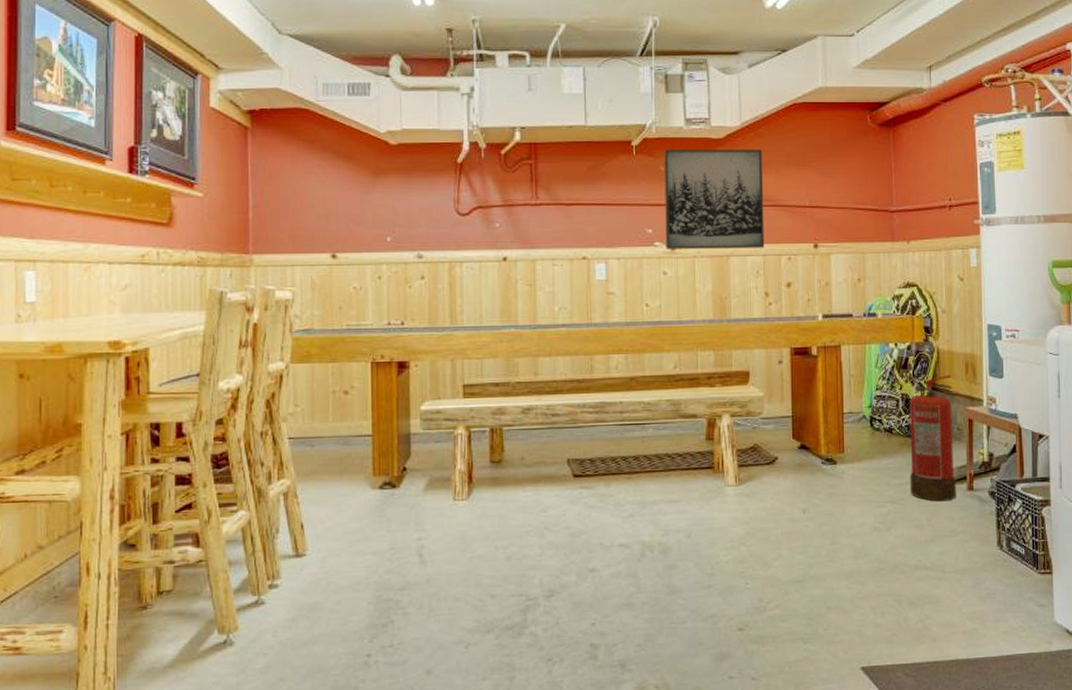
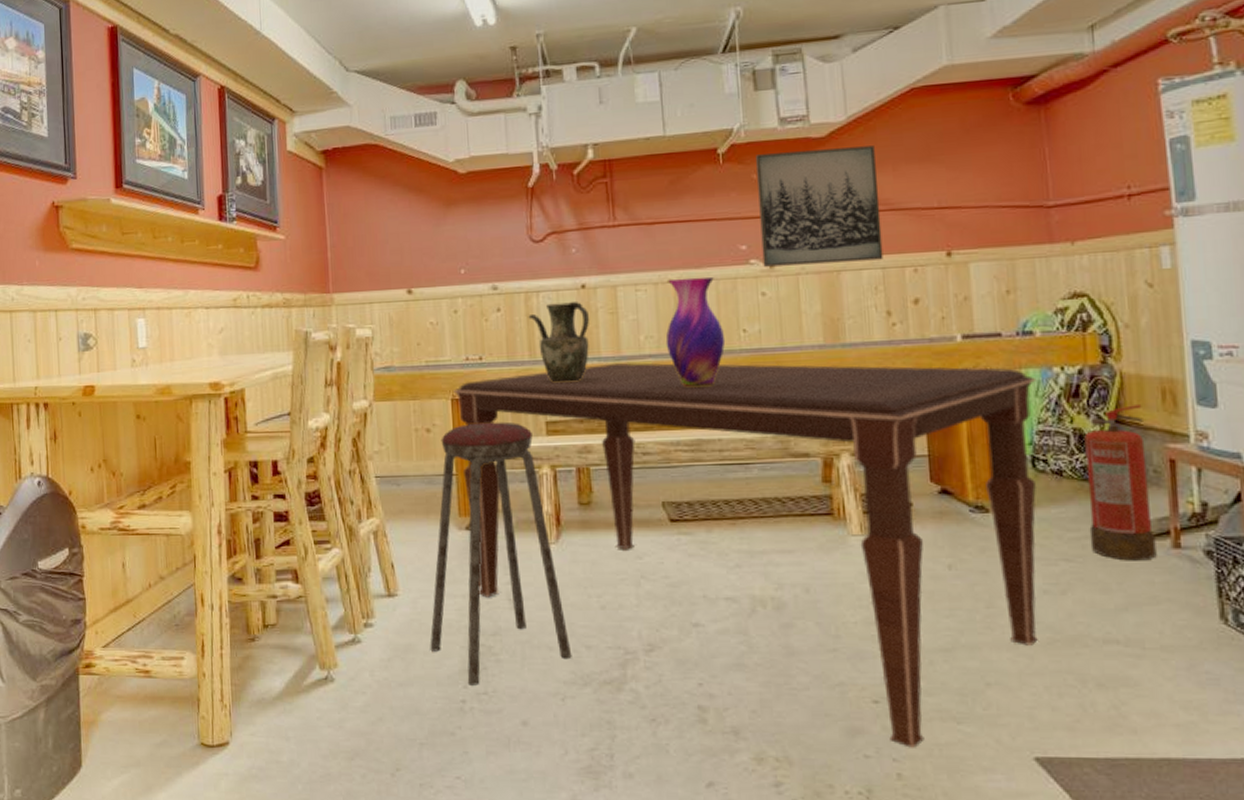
music stool: none [337,384,477,640] -> present [430,421,572,686]
dining table: none [374,330,877,667] -> present [453,362,1038,748]
pitcher: none [451,272,510,348] -> present [528,301,590,383]
vase: none [577,255,630,355] -> present [665,276,726,388]

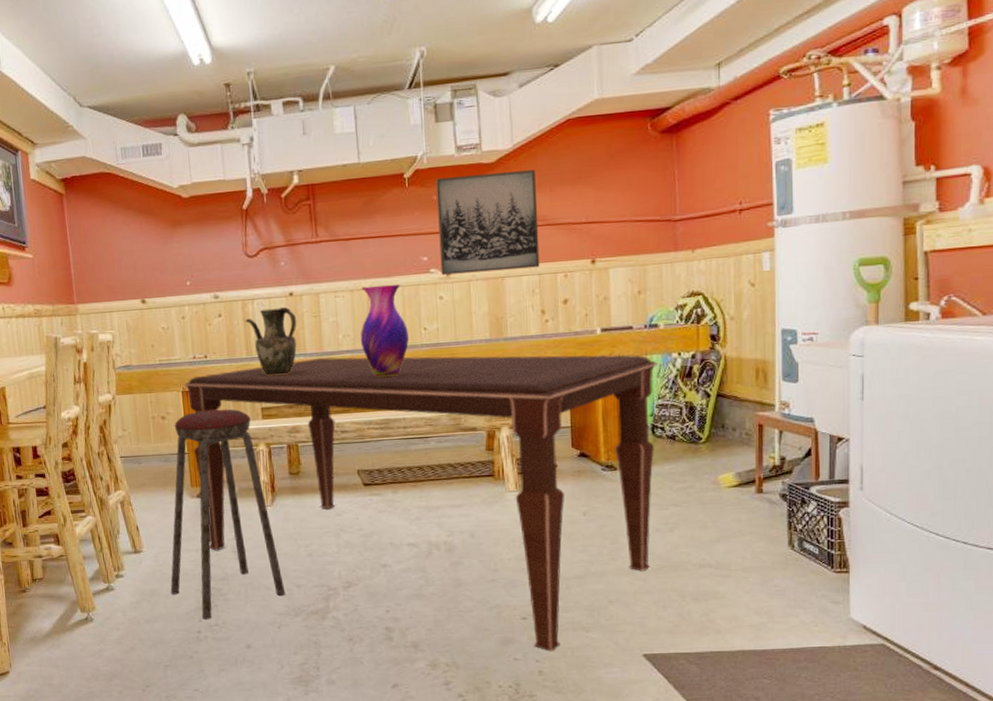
fire extinguisher: present [1084,405,1157,561] -> none [693,382,744,504]

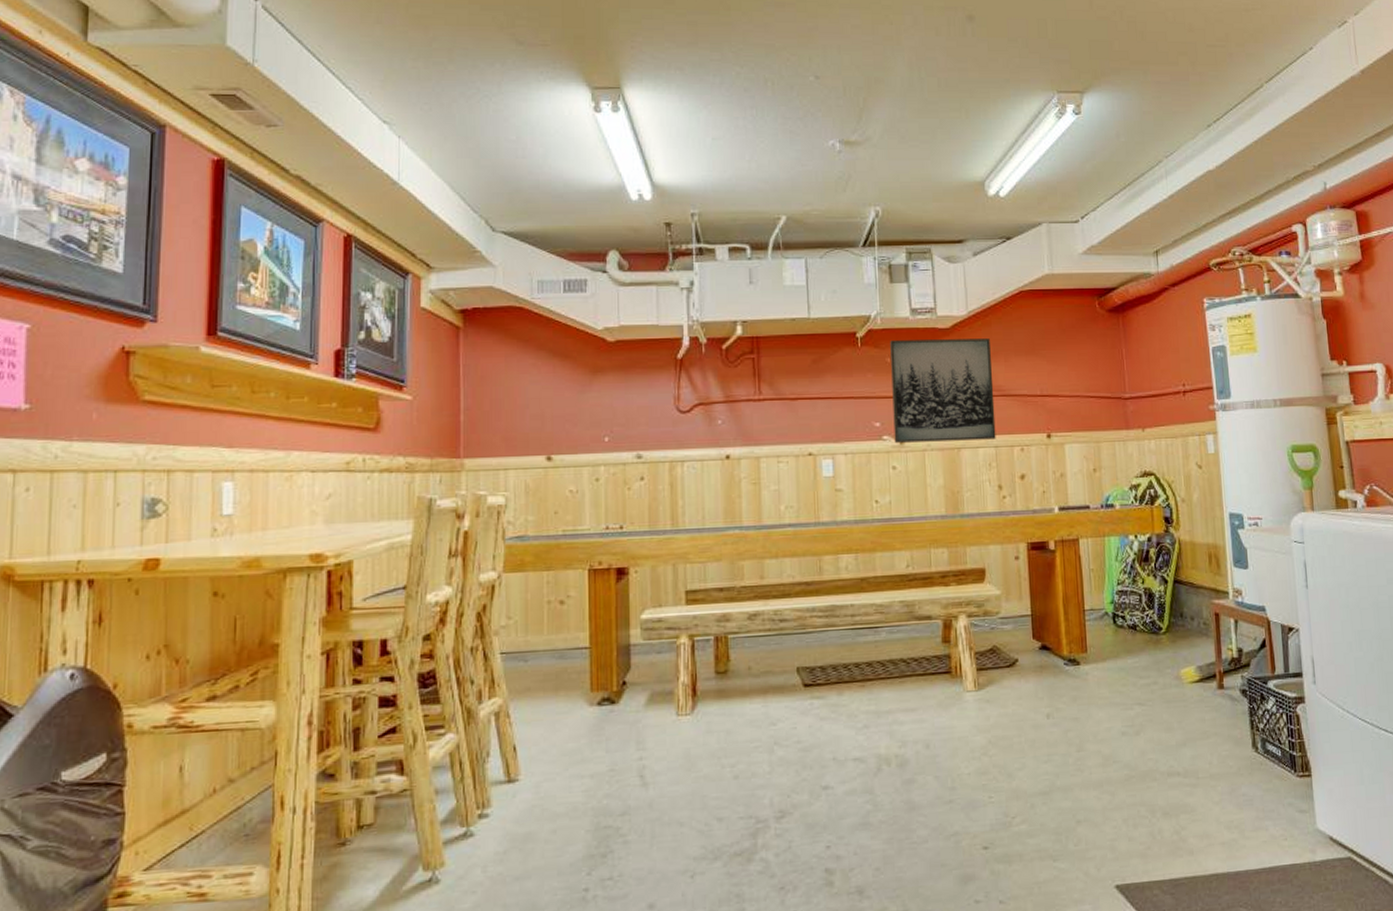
music stool: present [170,409,286,620] -> none [552,591,703,872]
dining table: present [183,354,659,652] -> none [591,531,1118,889]
pitcher: present [245,306,297,375] -> none [672,471,733,552]
vase: present [360,284,410,377] -> none [804,450,860,555]

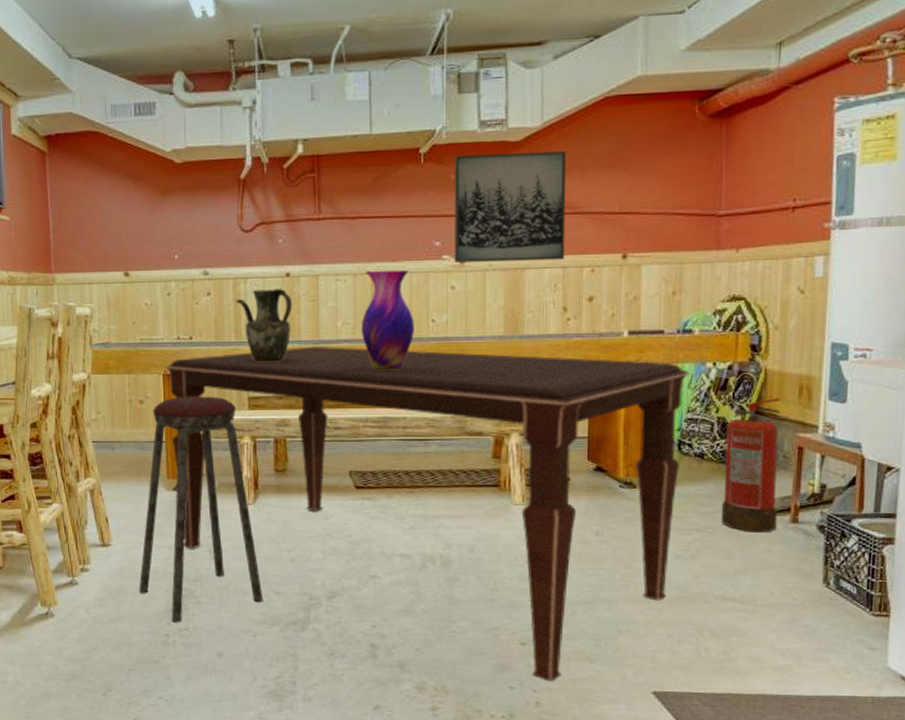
music stool: none [552,591,703,872] -> present [139,396,263,623]
dining table: none [591,531,1118,889] -> present [165,346,691,682]
pitcher: none [672,471,733,552] -> present [236,288,293,362]
vase: none [804,450,860,555] -> present [361,269,415,371]
fire extinguisher: none [1152,567,1207,702] -> present [720,398,781,533]

